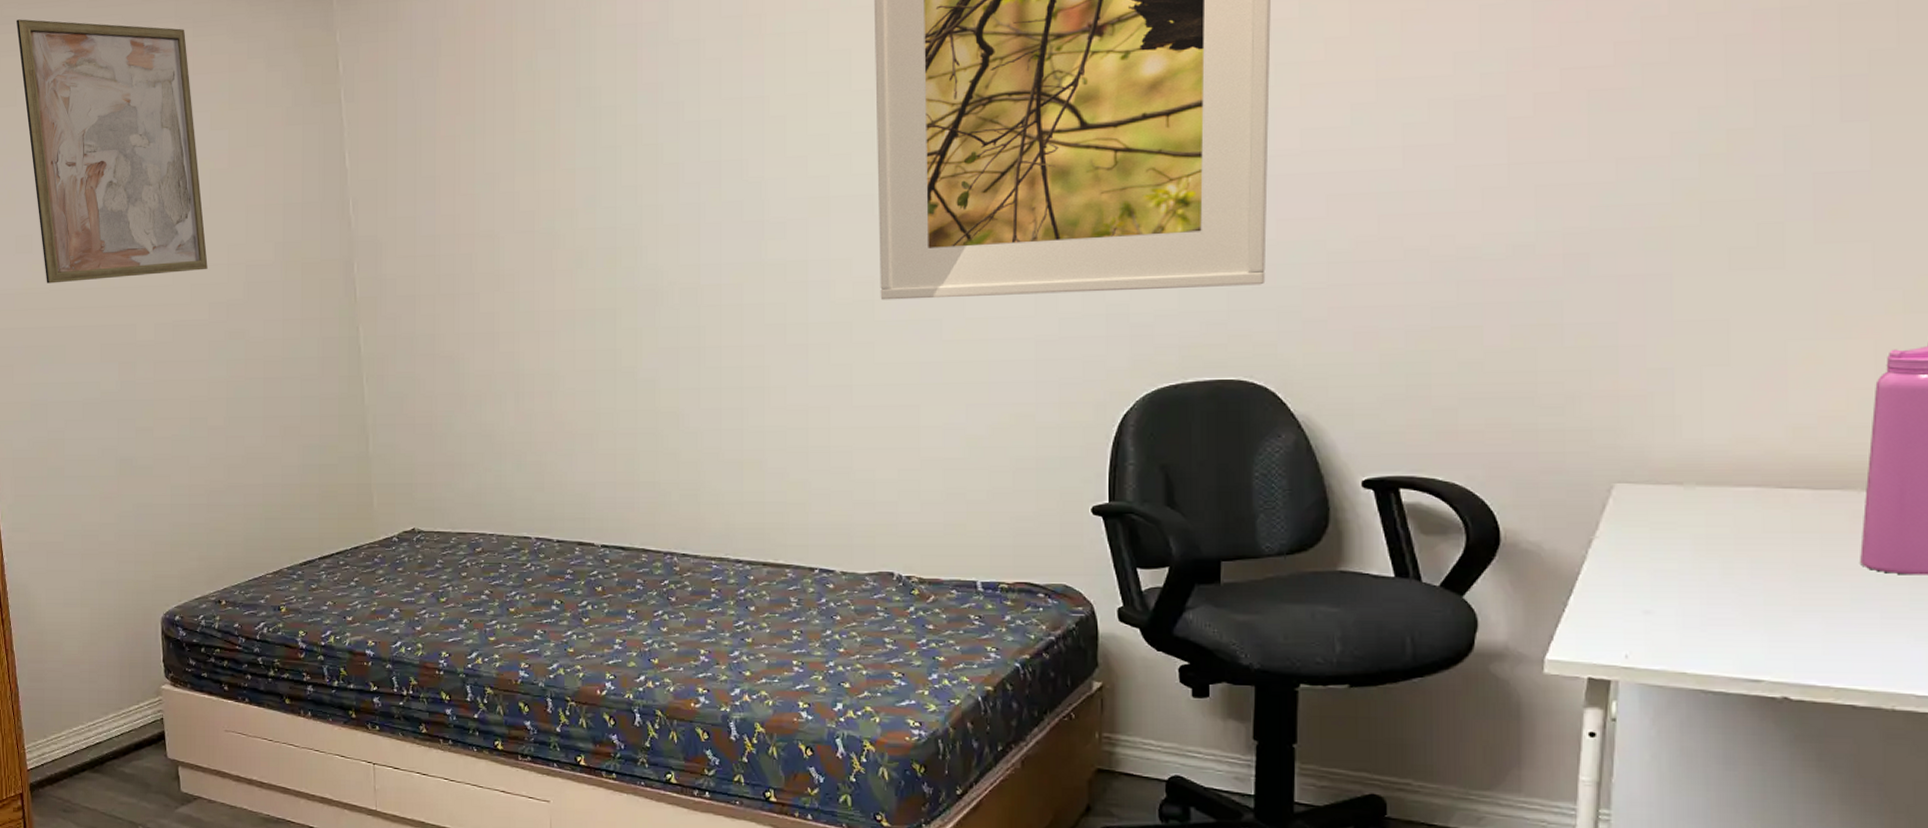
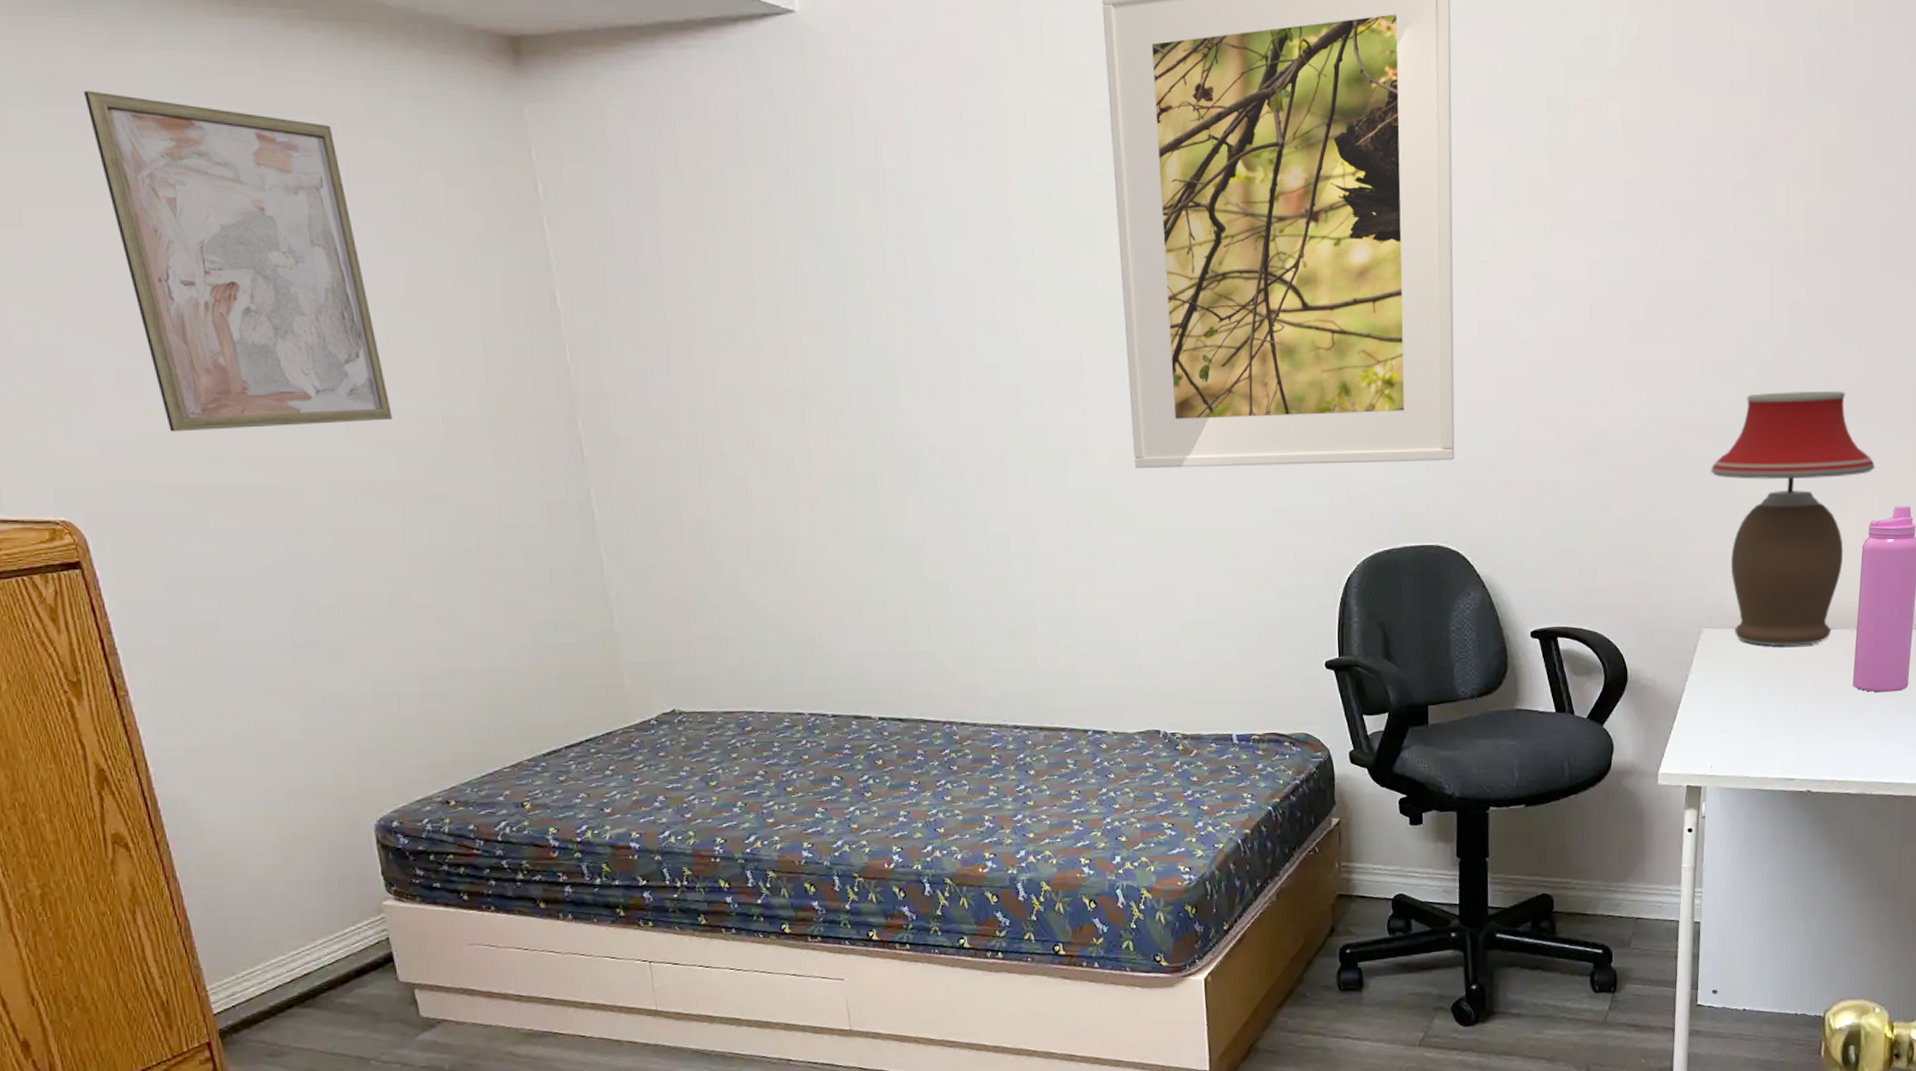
table lamp: none [1630,187,1897,510] -> present [1711,390,1875,647]

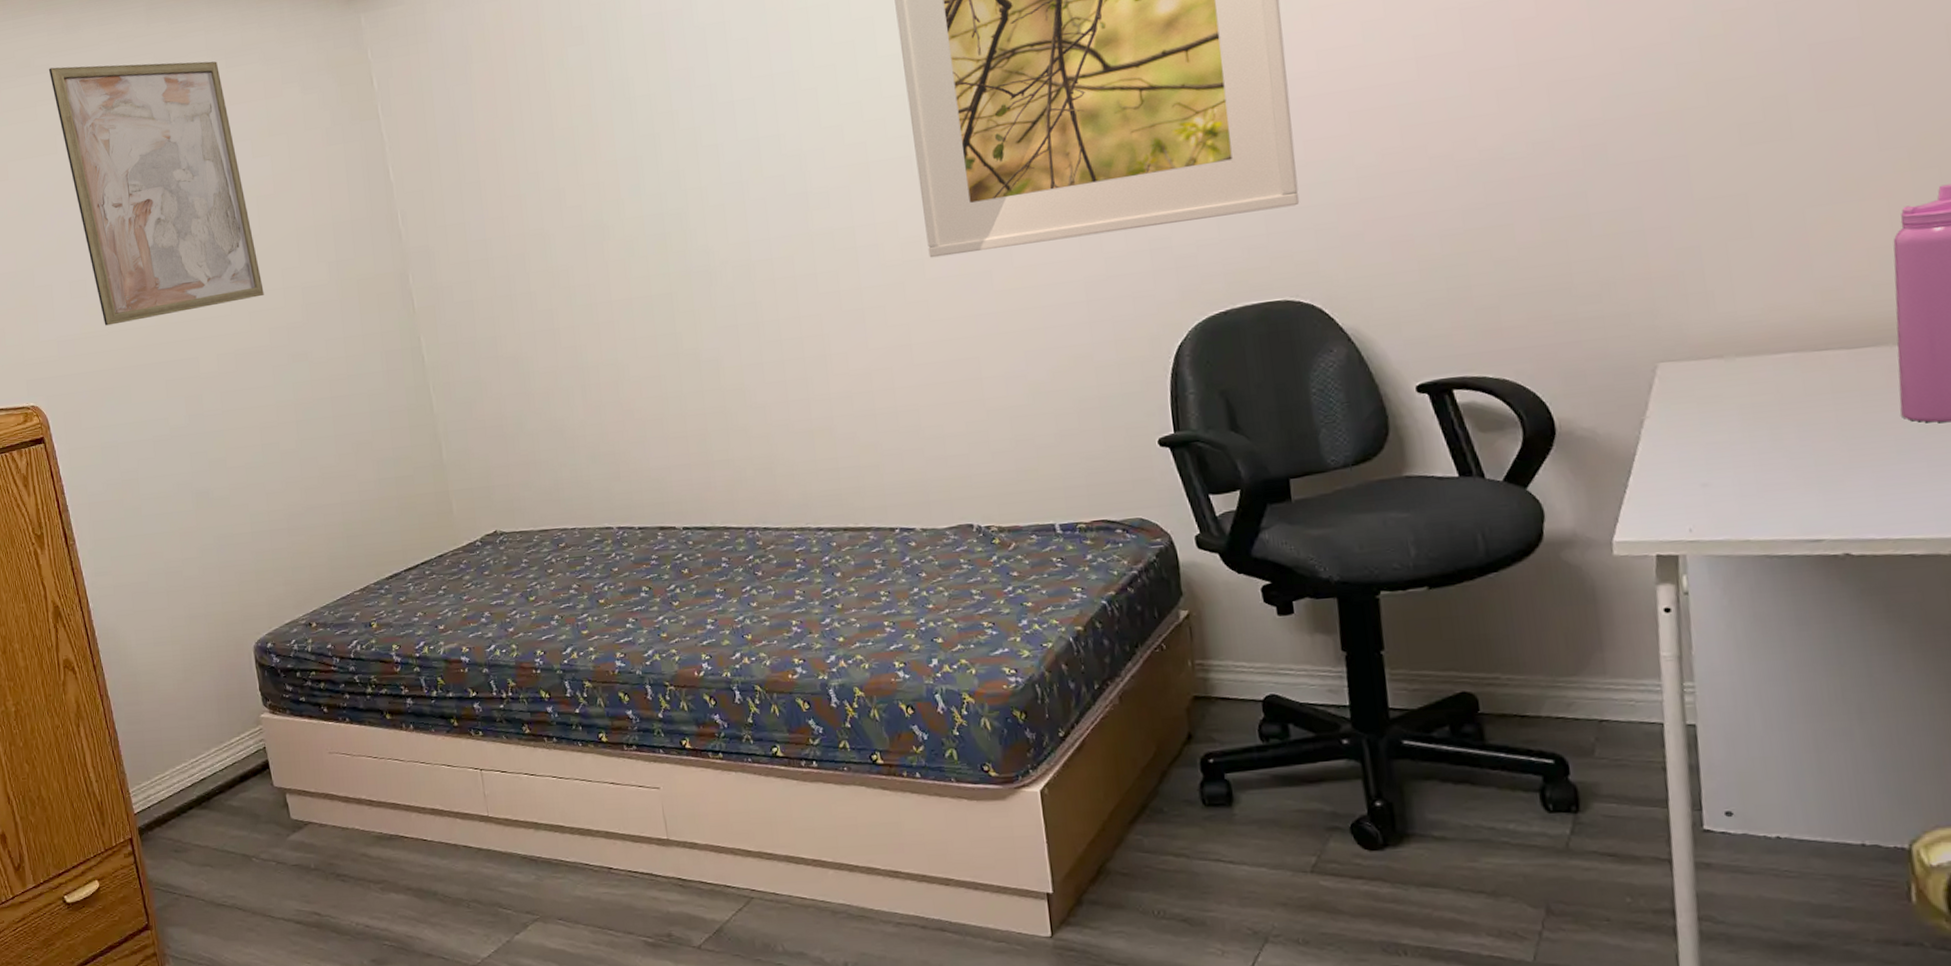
table lamp: present [1711,390,1875,647] -> none [1648,56,1901,377]

